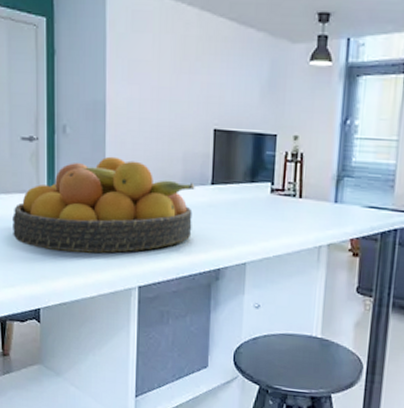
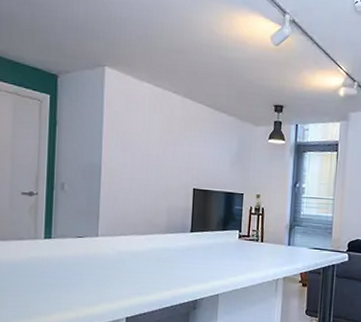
fruit bowl: present [13,156,195,254] -> none [9,209,177,291]

